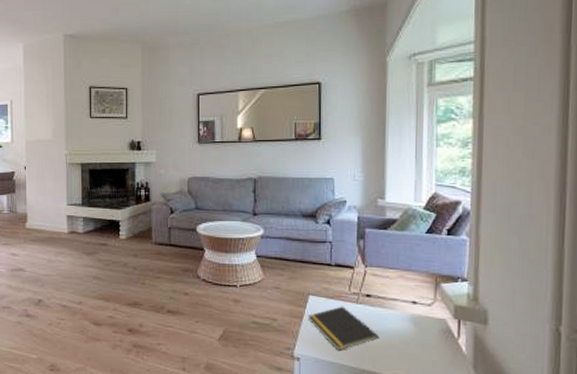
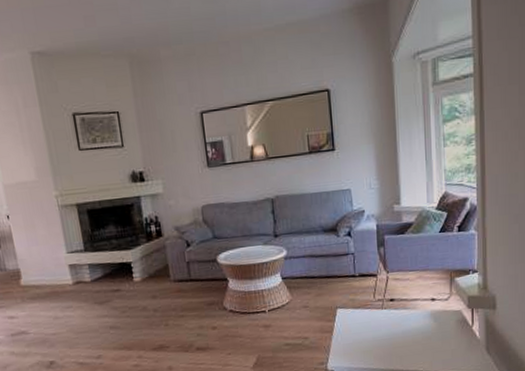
notepad: present [308,306,379,350] -> none [337,314,404,356]

